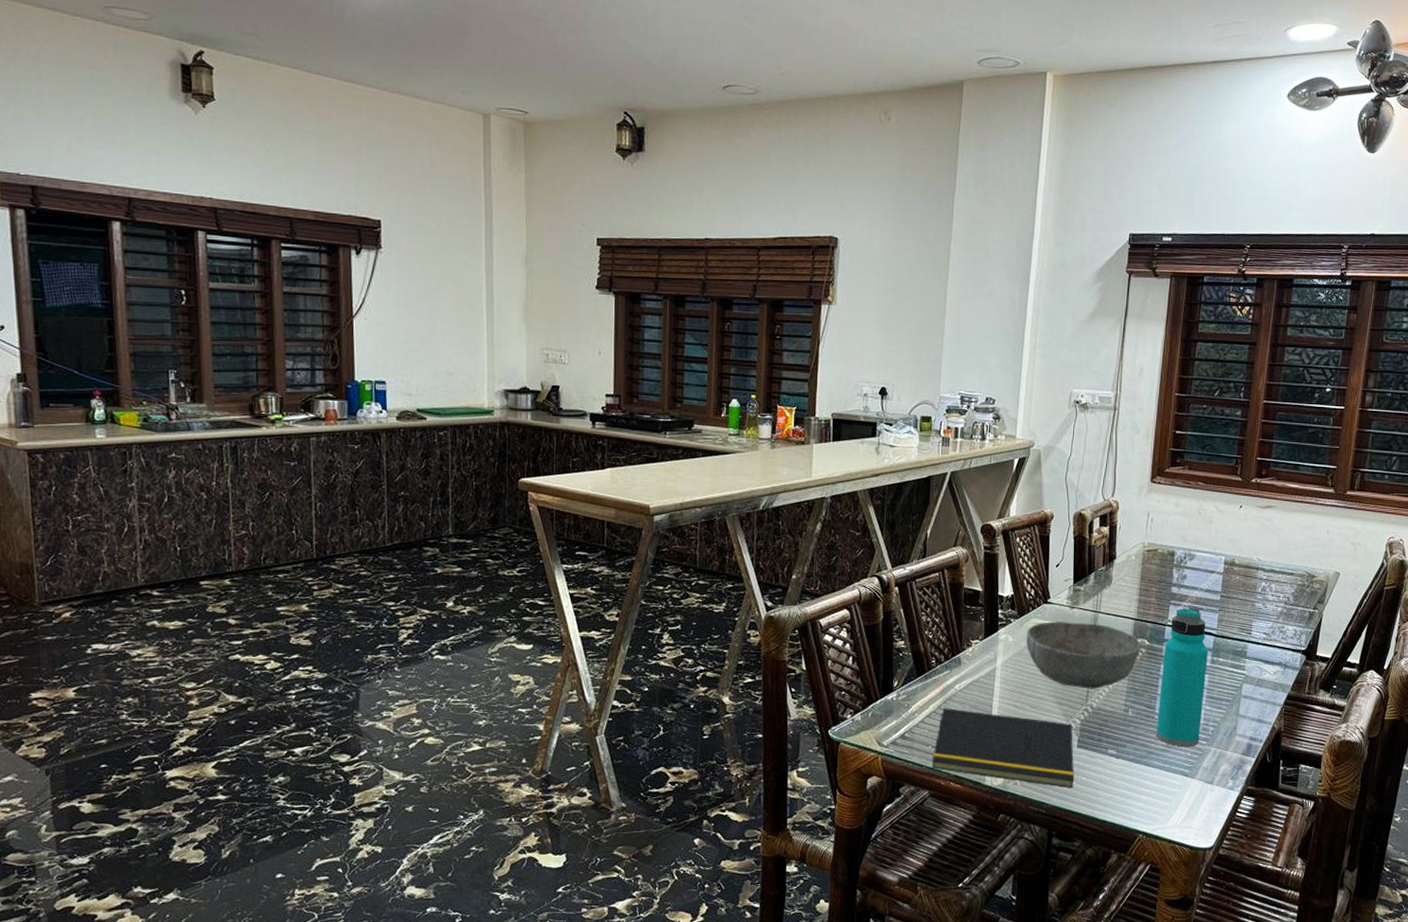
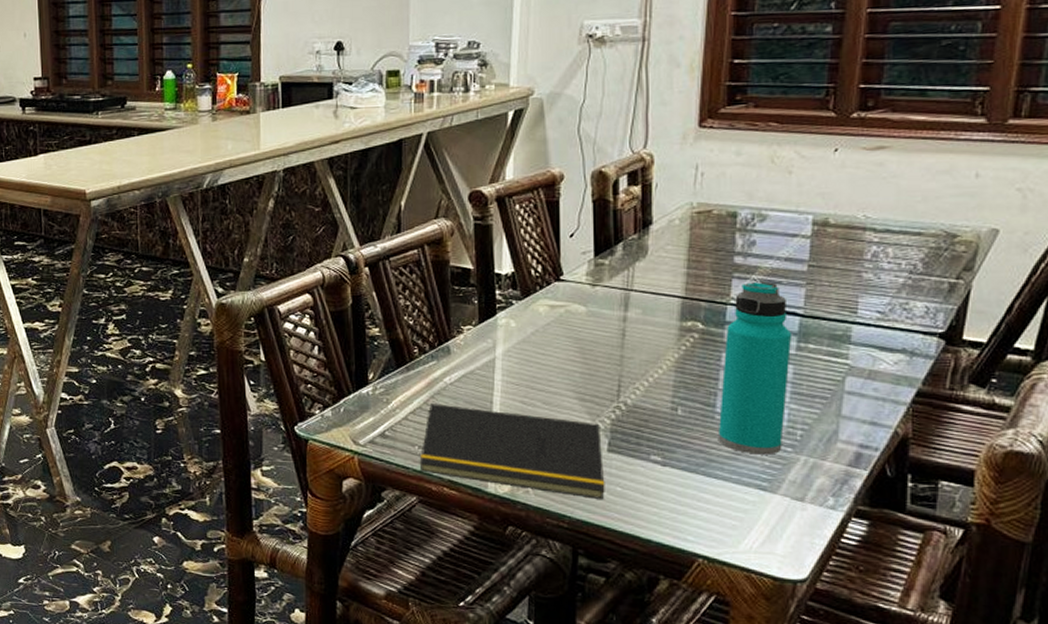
bowl: present [1026,622,1141,689] -> none [534,303,692,382]

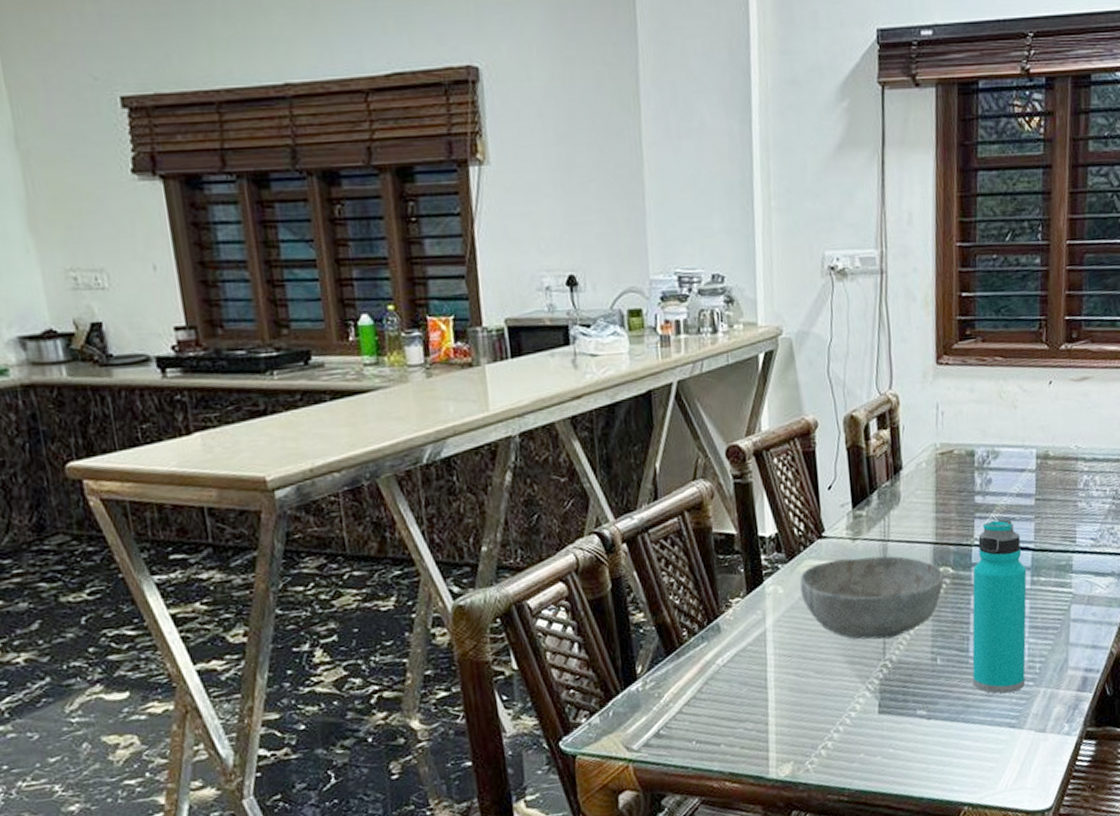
notepad: present [419,404,605,499] -> none [698,685,879,770]
bowl: none [534,303,692,382] -> present [800,556,944,640]

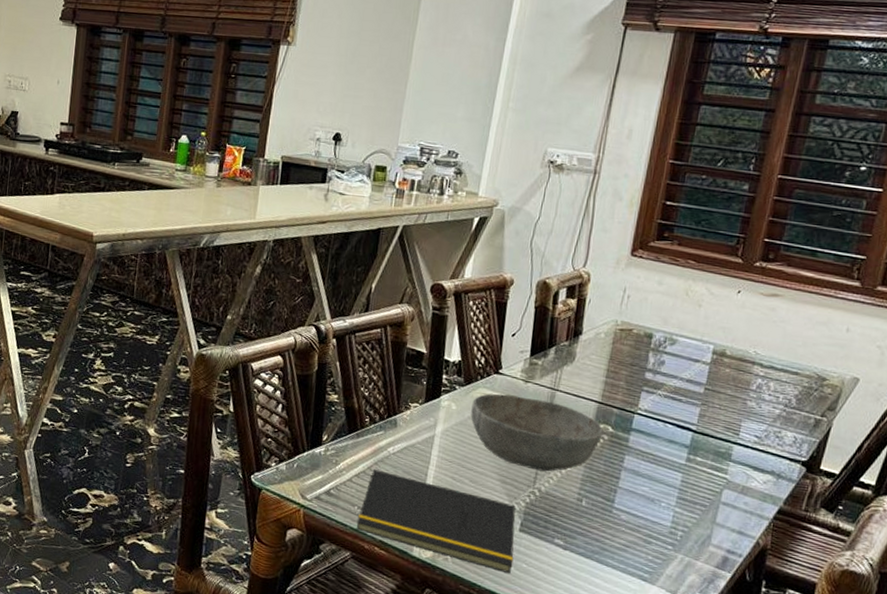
notepad: none [698,685,879,770] -> present [356,469,516,573]
water bottle: present [972,518,1027,694] -> none [612,396,685,550]

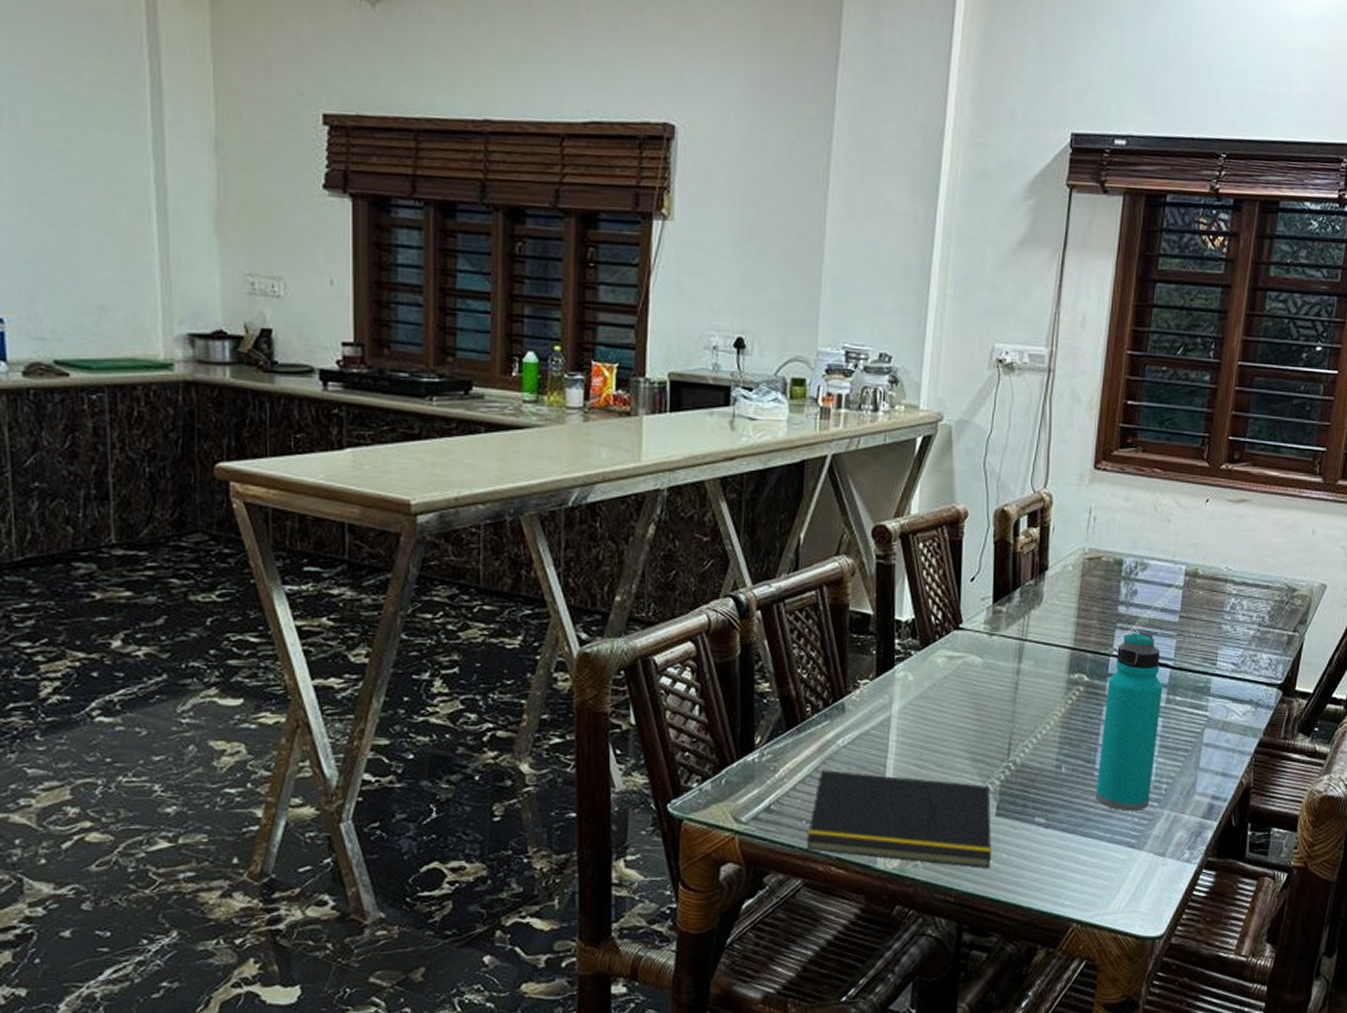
bowl: present [471,393,603,472] -> none [931,653,1078,740]
water bottle: none [612,396,685,550] -> present [1095,632,1163,811]

